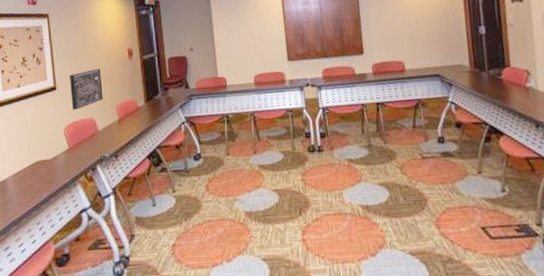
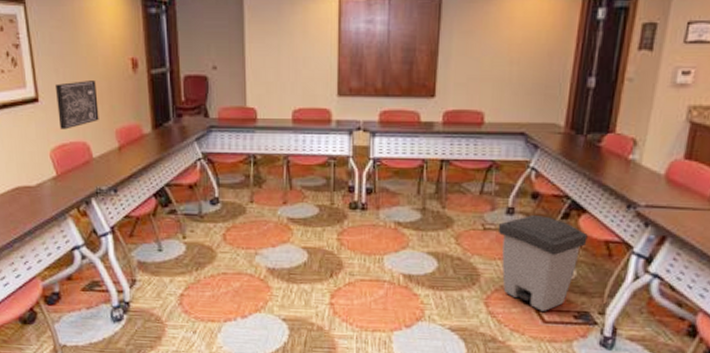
trash can: none [433,141,511,228] -> present [498,214,588,311]

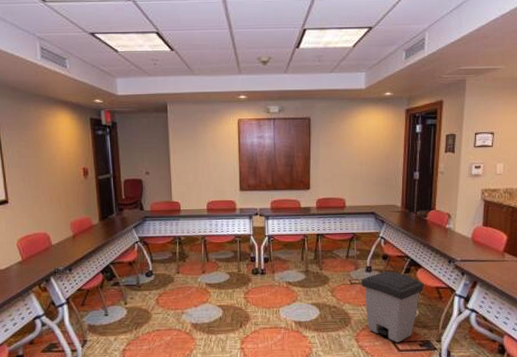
wall art: present [54,81,99,130] -> none [21,186,57,224]

